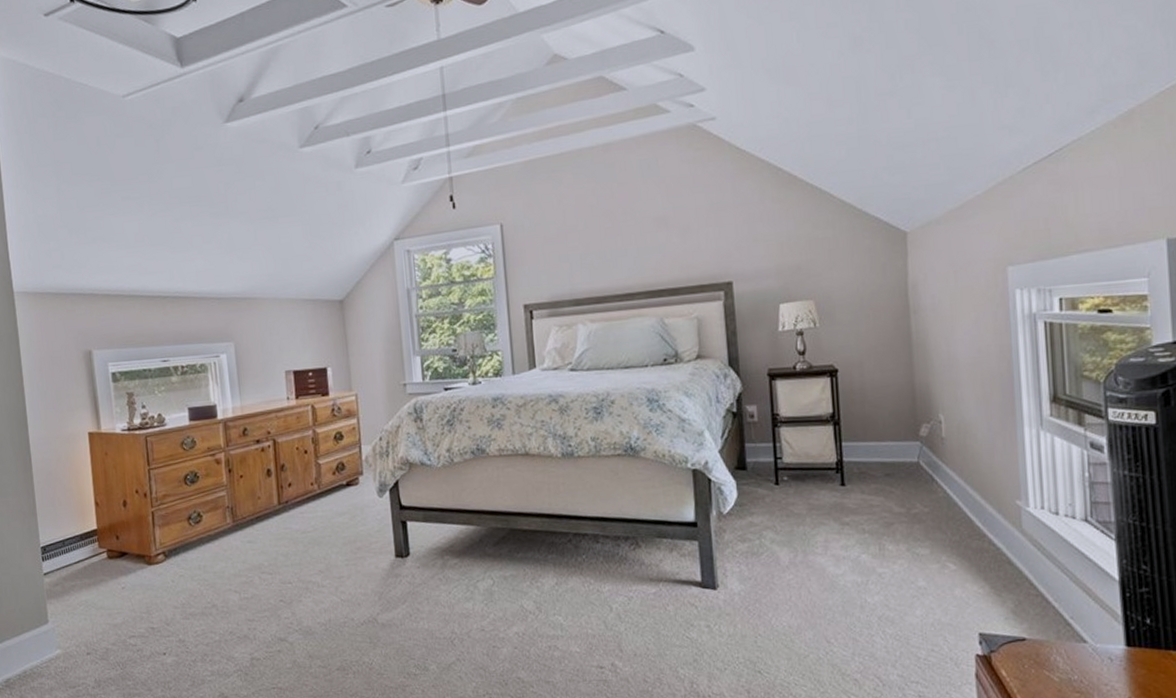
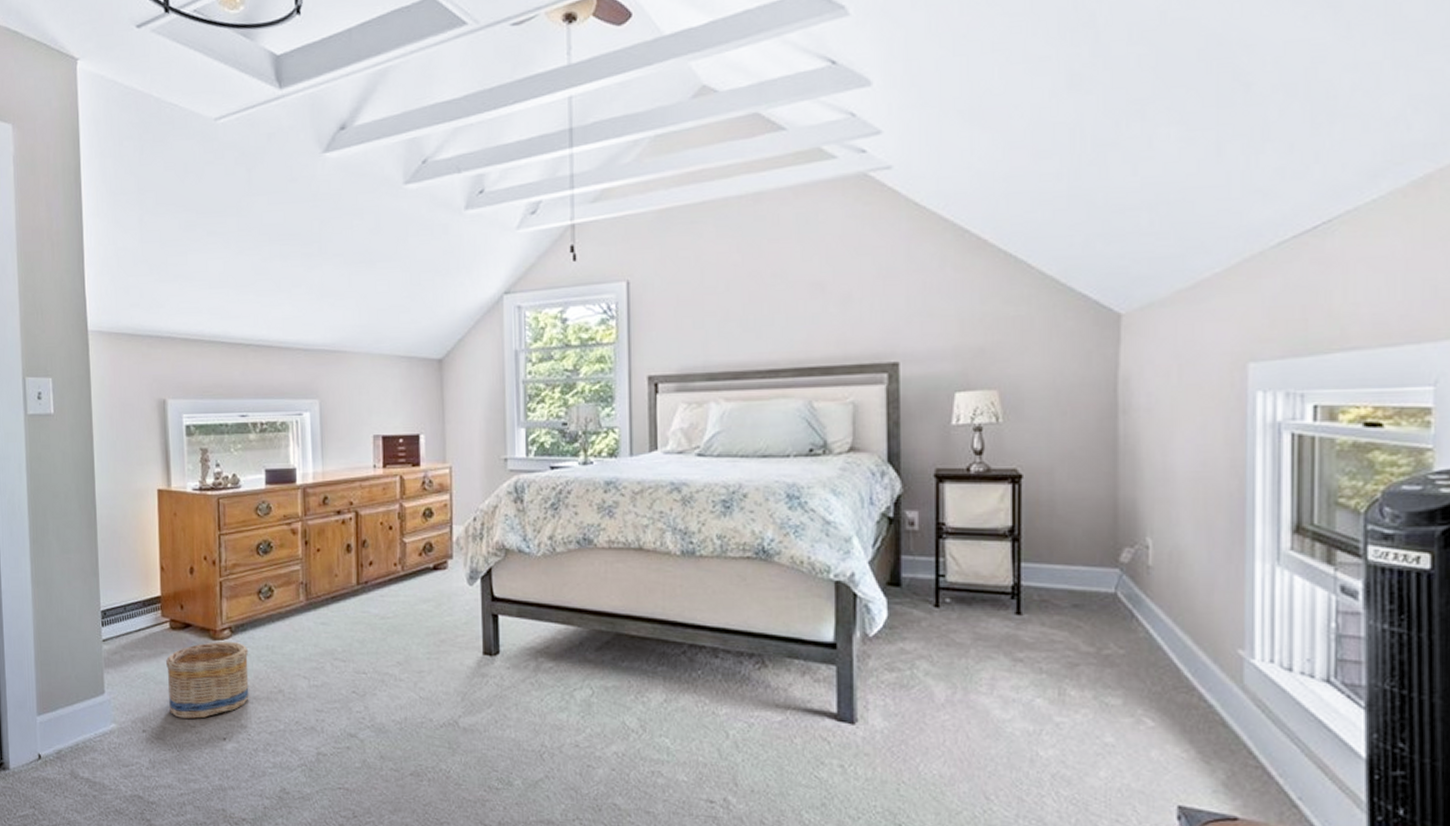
basket: none [104,565,185,639] -> present [165,641,249,719]

